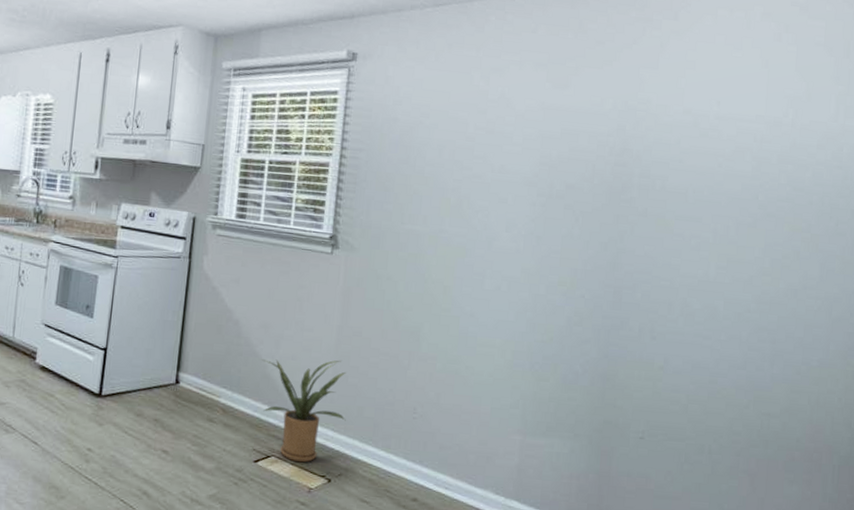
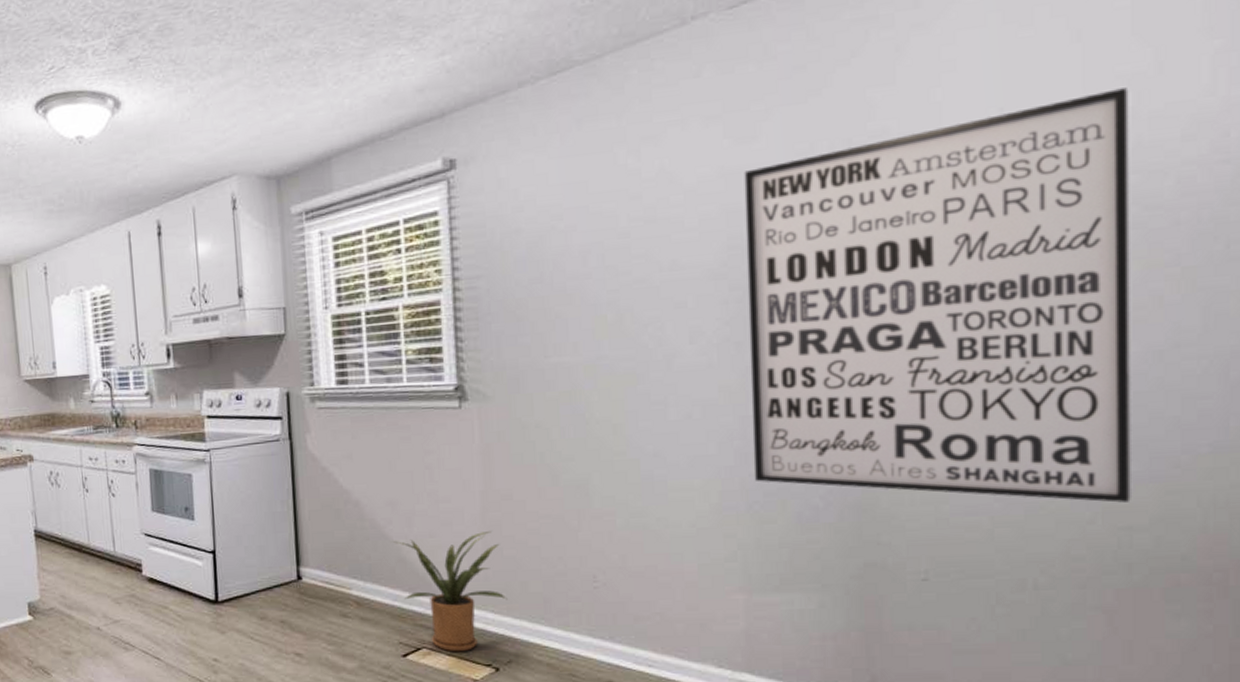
wall art: none [537,104,791,395] -> present [744,87,1131,503]

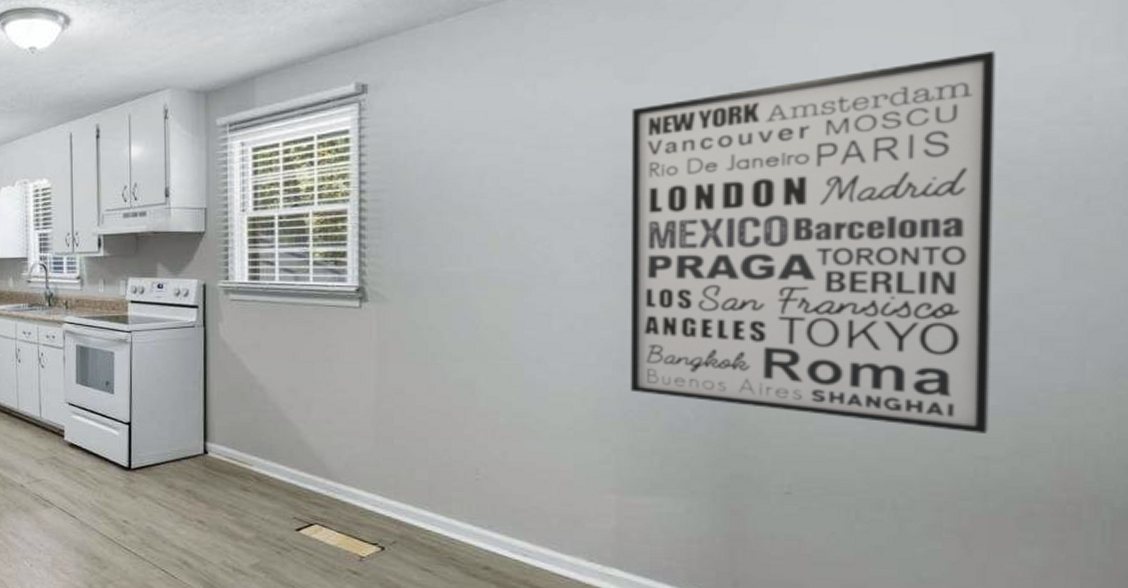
house plant: present [393,530,507,652] -> none [293,420,395,530]

